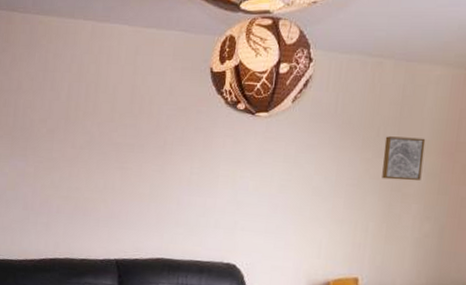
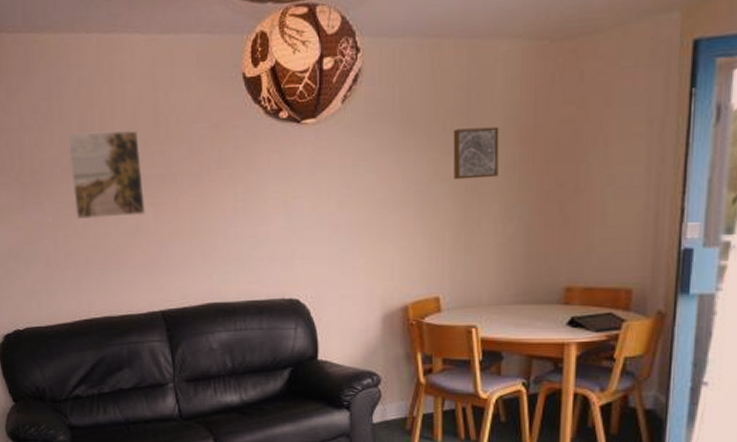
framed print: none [54,100,116,177] -> present [66,129,146,220]

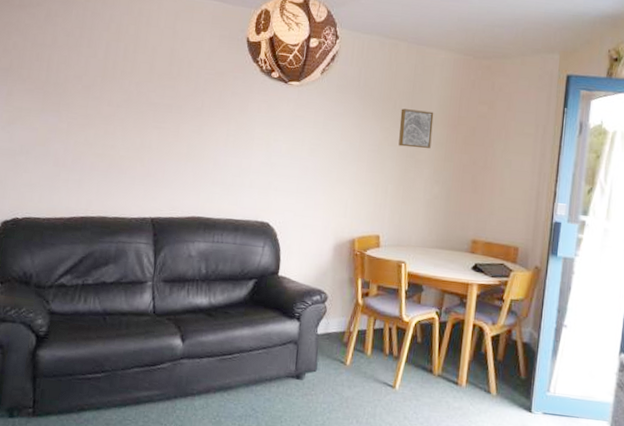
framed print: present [66,129,146,220] -> none [88,58,155,135]

